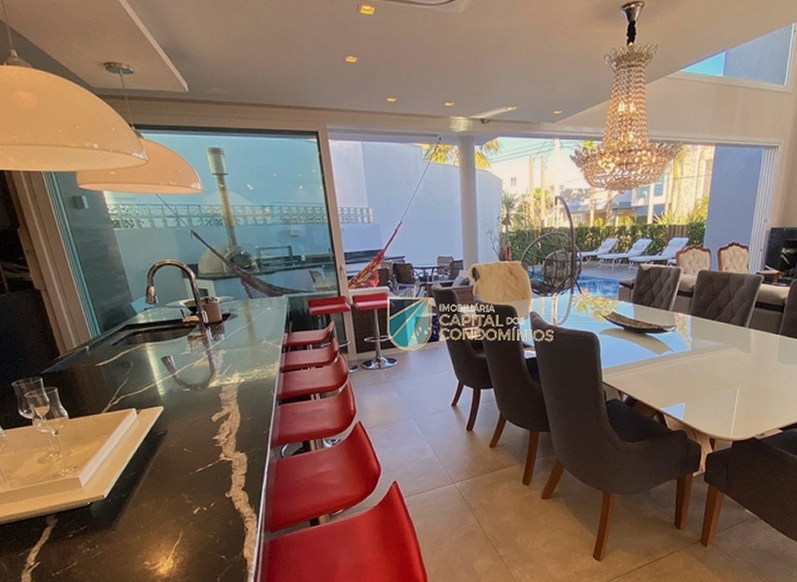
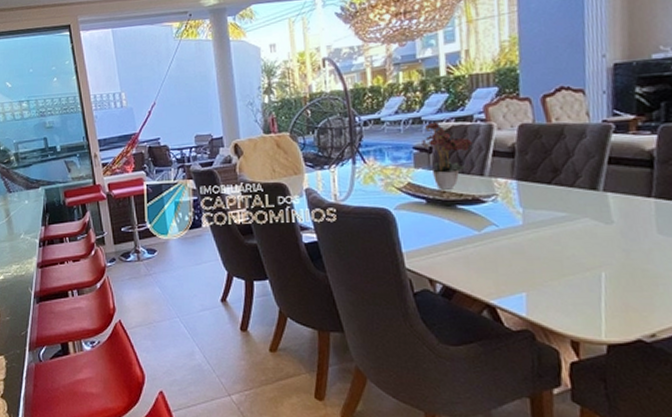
flower arrangement: none [627,263,664,320] -> present [422,122,473,190]

